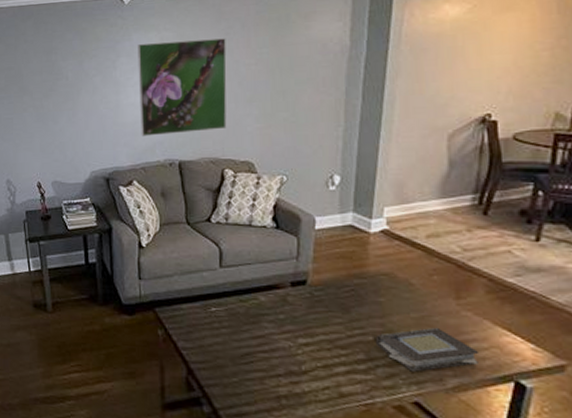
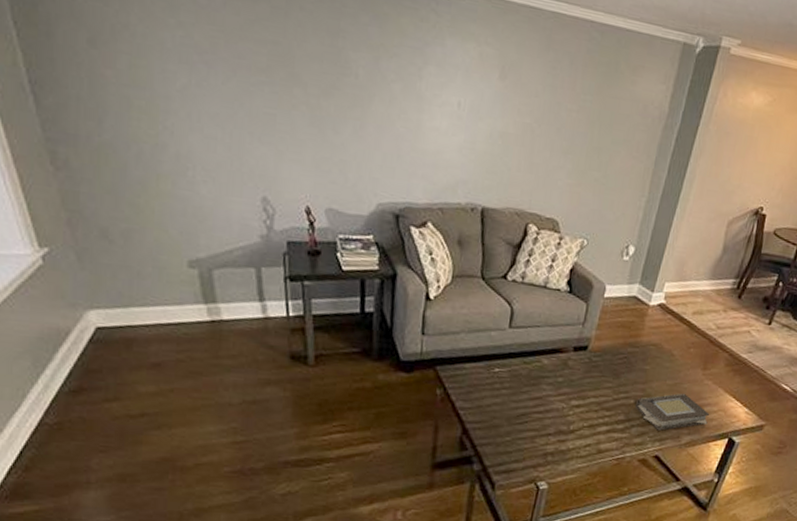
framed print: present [138,38,227,136] -> none [443,54,552,179]

